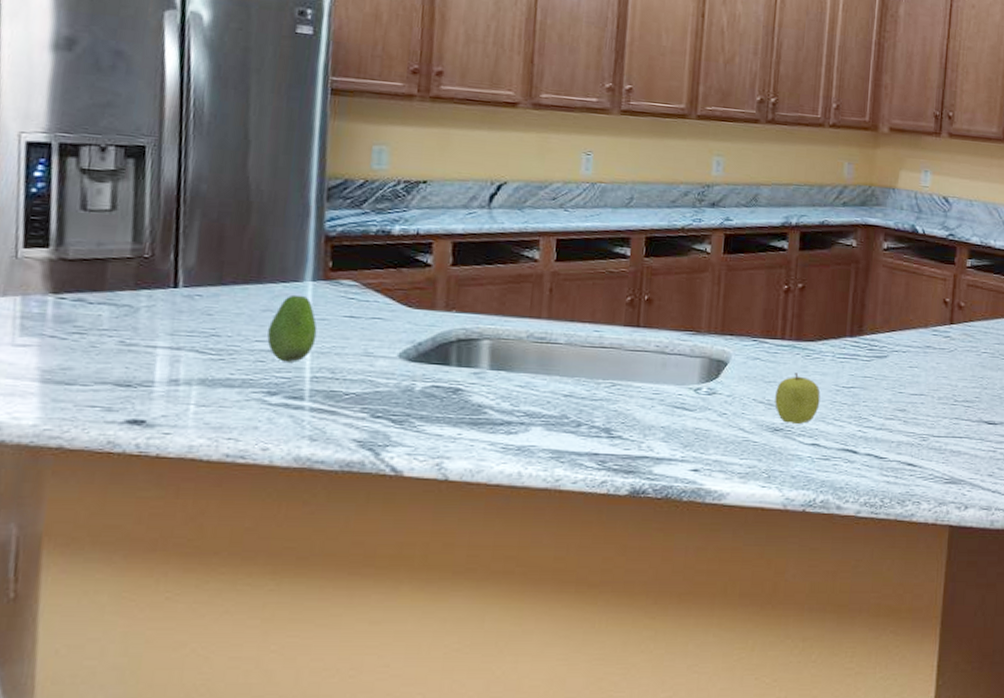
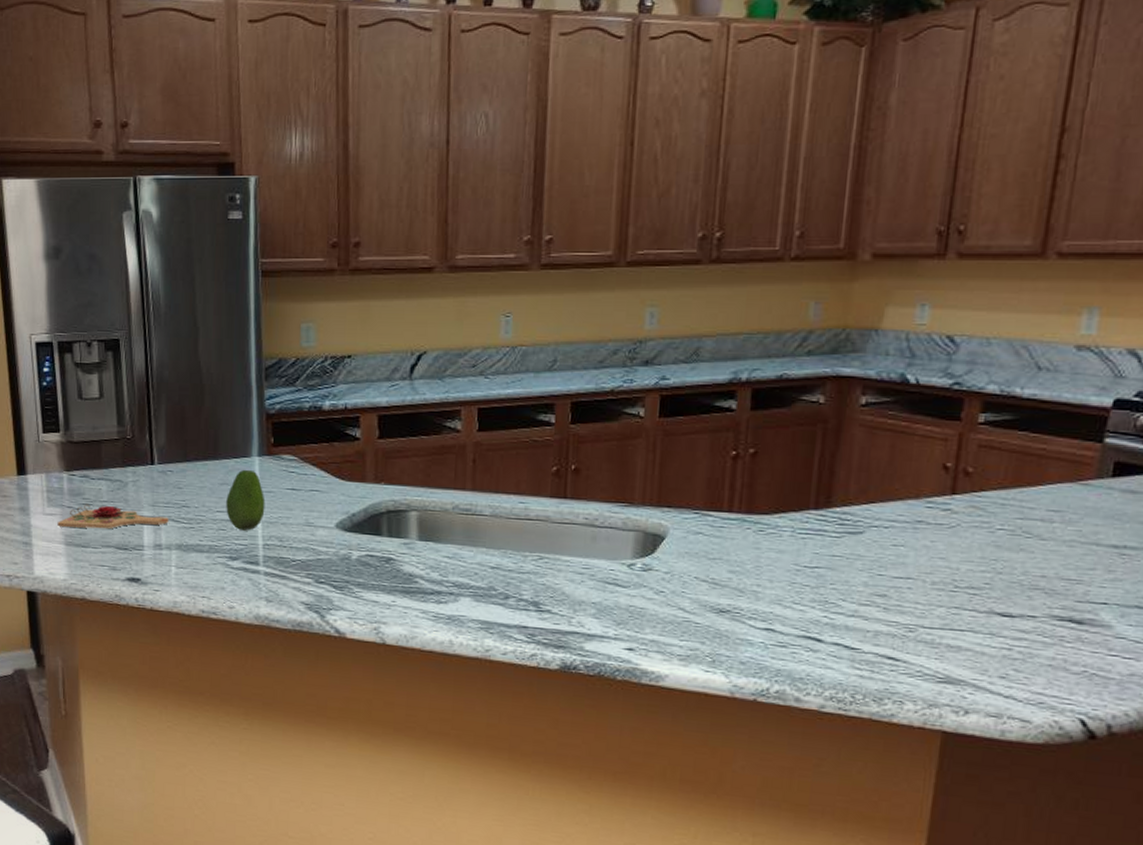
cutting board: none [31,332,192,363] -> present [57,504,169,529]
fruit: present [775,373,821,424] -> none [720,549,776,606]

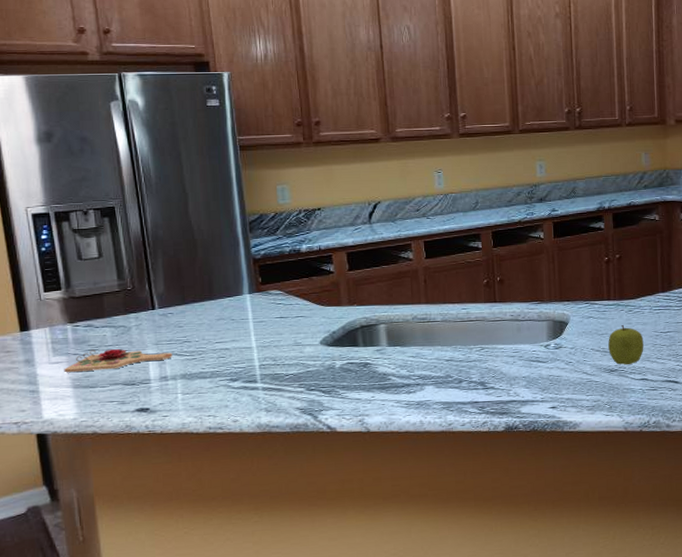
fruit: present [226,469,265,531] -> none [224,305,259,356]
fruit: none [720,549,776,606] -> present [608,325,644,365]

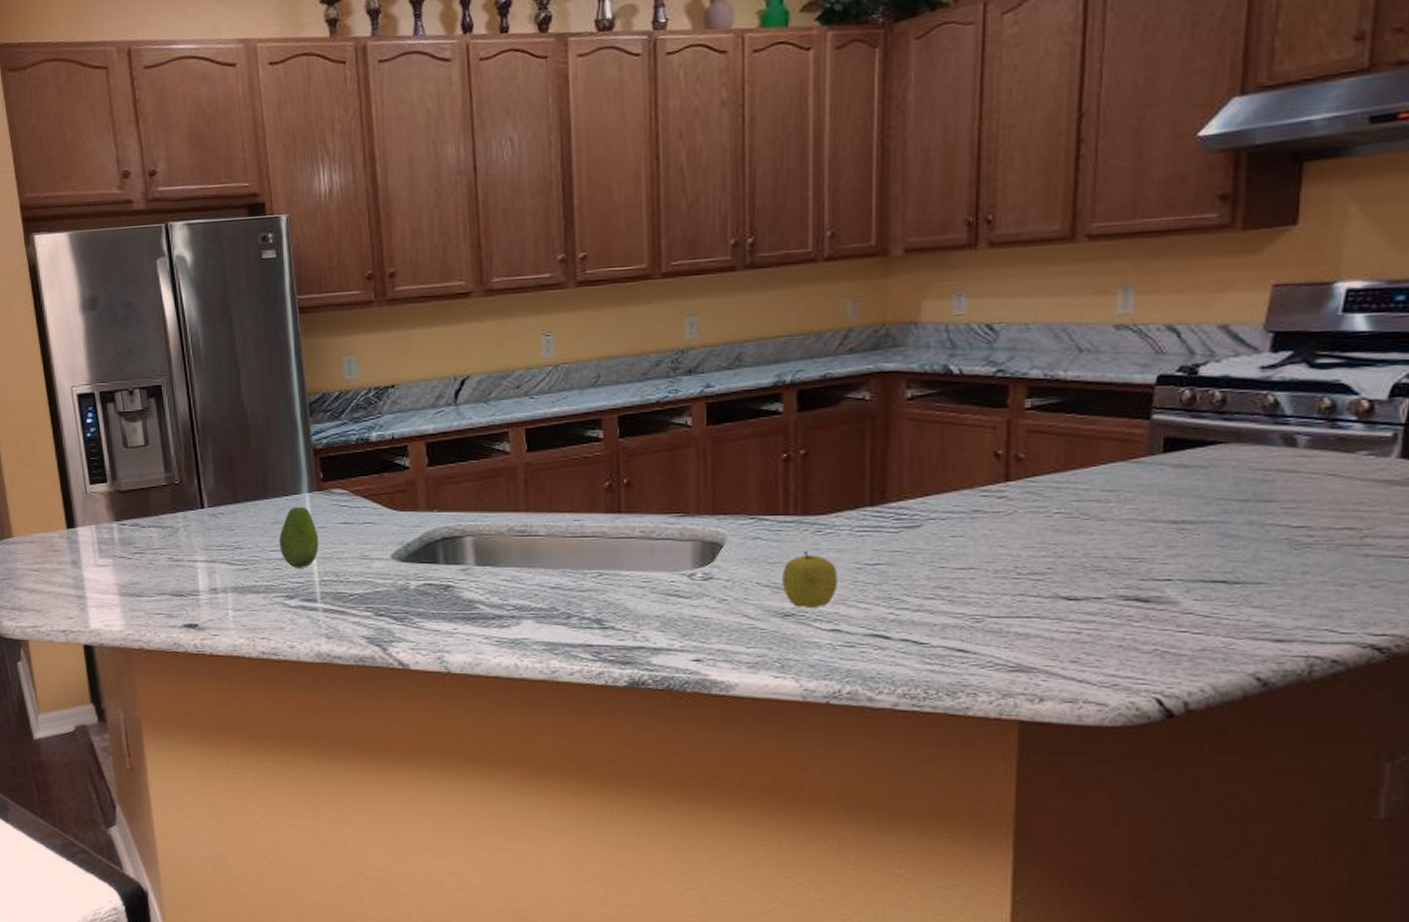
cutting board: present [64,349,172,373] -> none [110,552,223,578]
fruit: none [224,305,259,356] -> present [279,506,319,568]

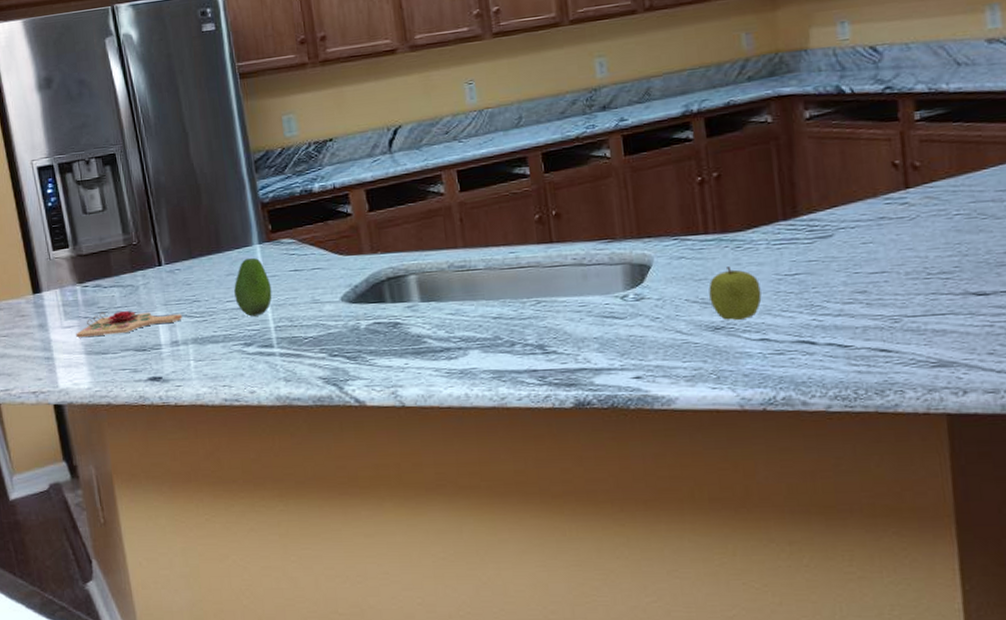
cutting board: none [110,552,223,578] -> present [76,311,182,338]

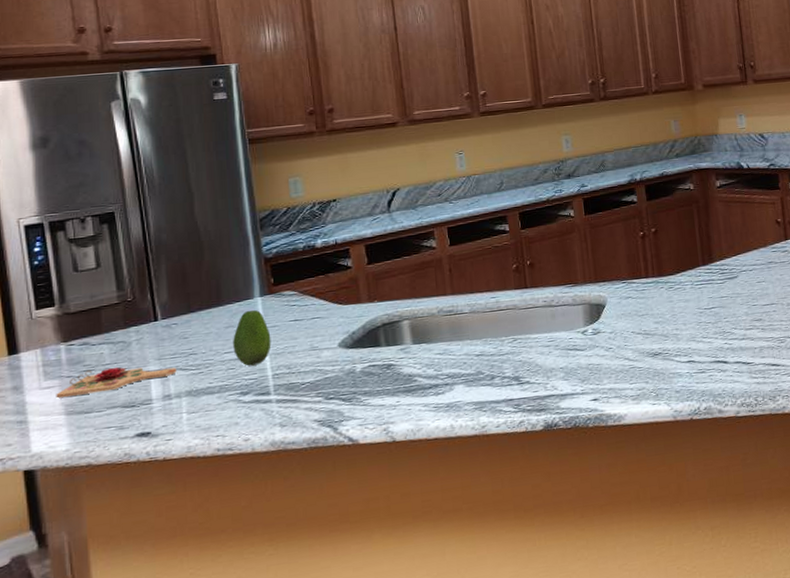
fruit: present [708,267,762,320] -> none [649,304,688,347]

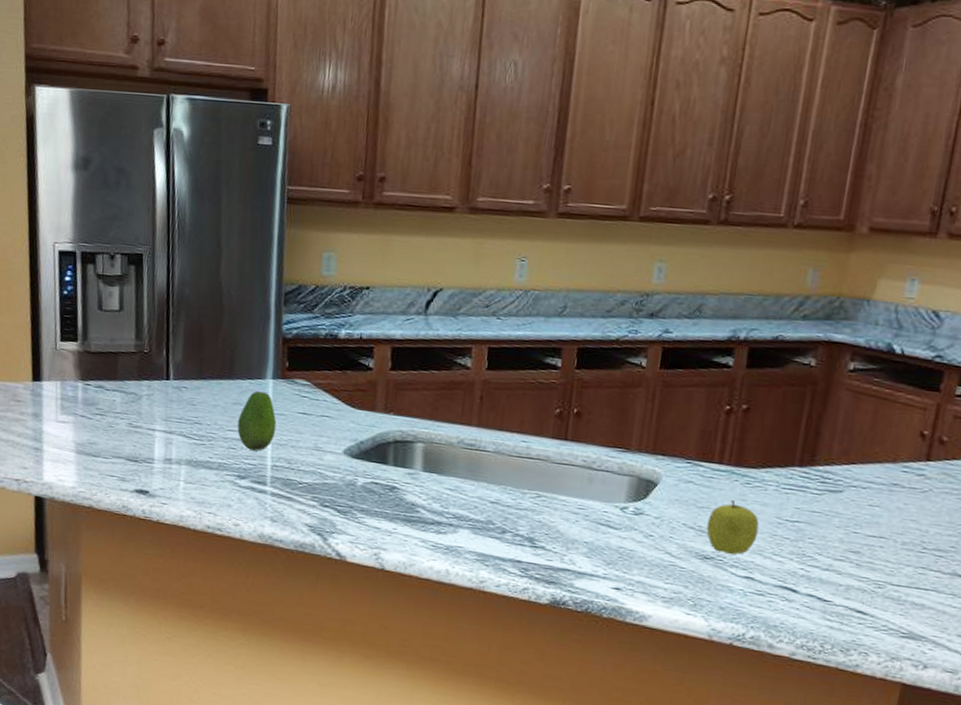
cutting board: present [56,367,177,399] -> none [69,414,181,440]
fruit: none [649,304,688,347] -> present [706,500,760,555]

